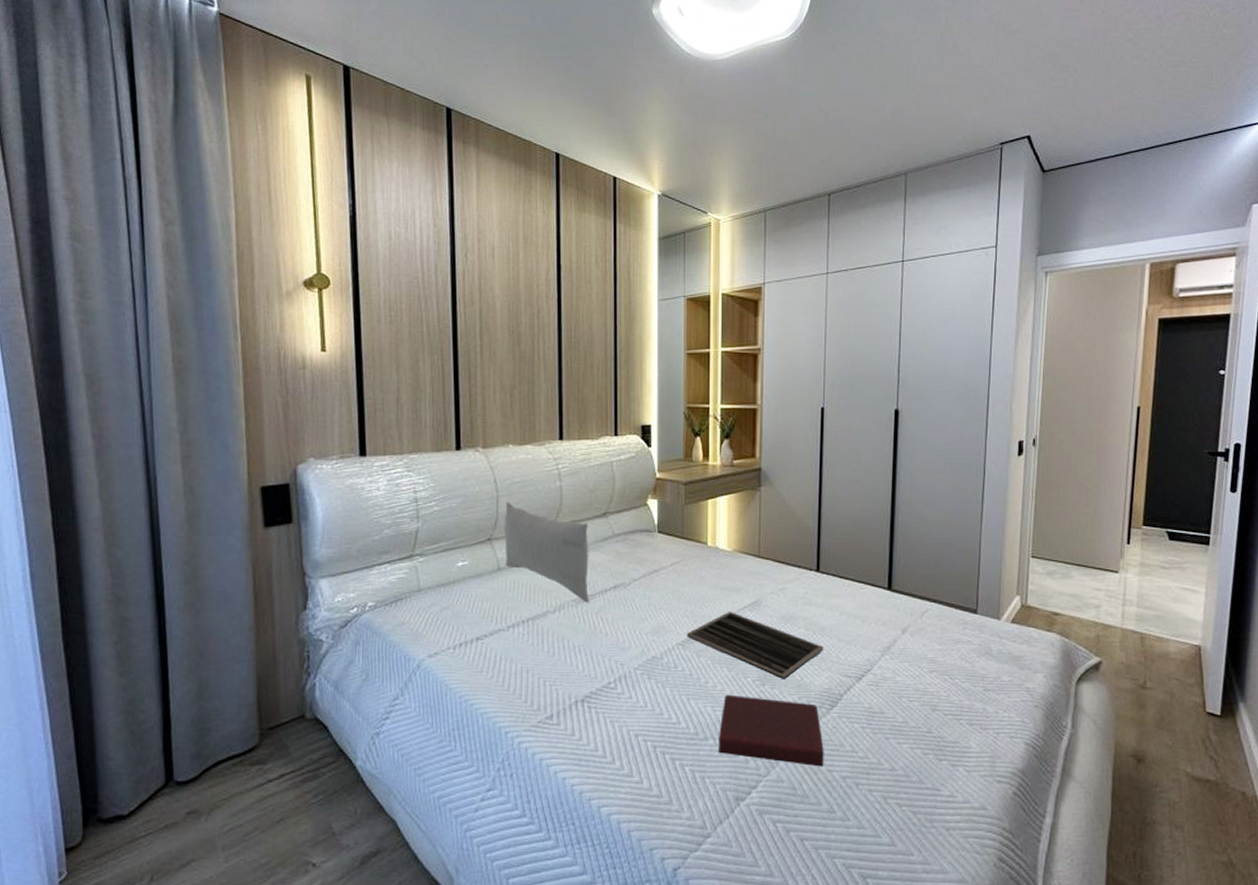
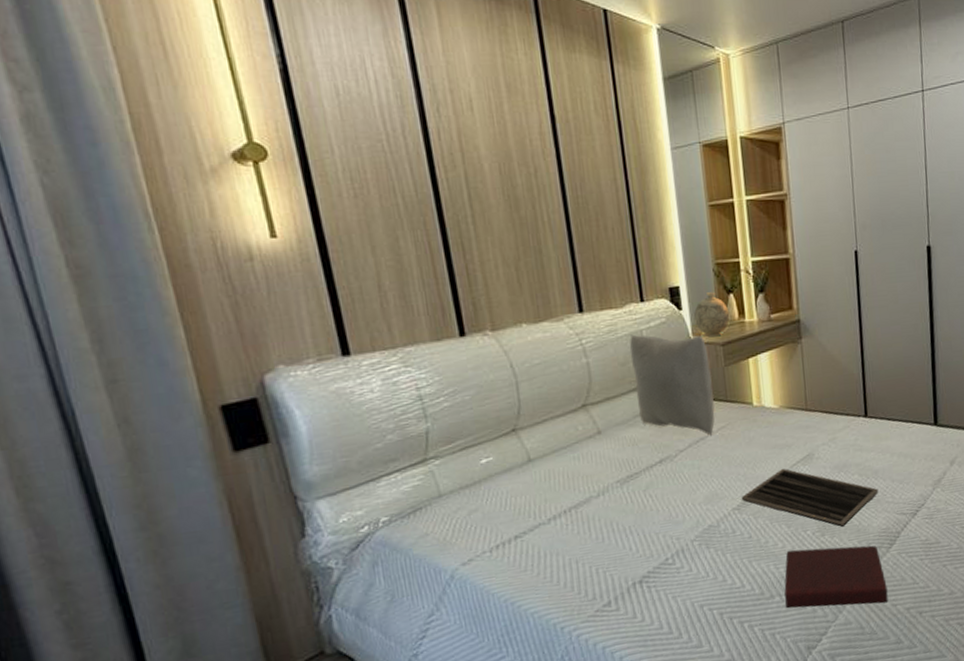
pillow: present [504,502,590,603] -> none [527,386,636,482]
pillow: none [599,465,671,569] -> present [629,334,715,436]
decorative vase: none [662,433,695,476] -> present [694,292,730,337]

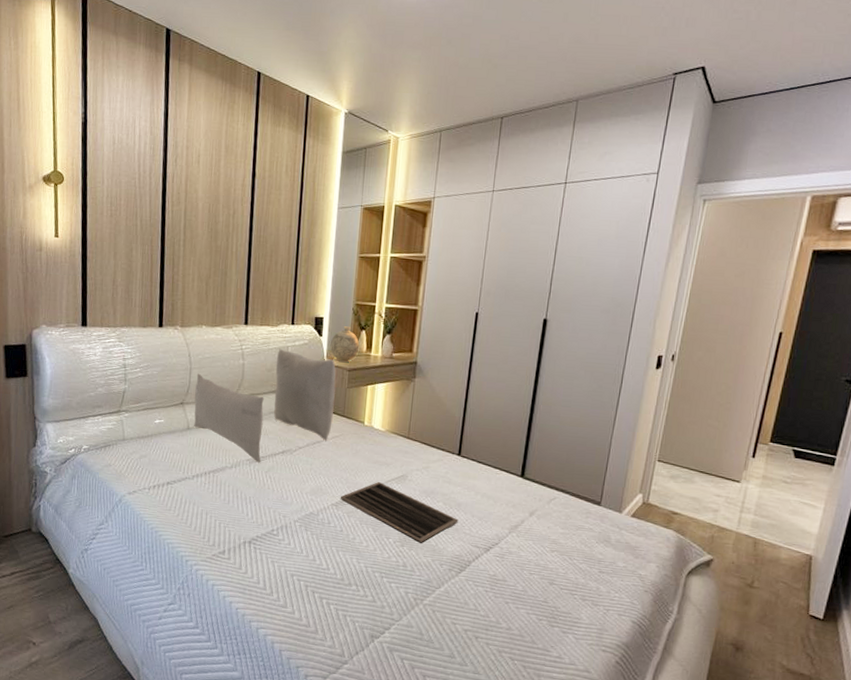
pillow: none [527,386,636,482] -> present [194,373,264,463]
book: present [784,545,888,608] -> none [360,550,451,619]

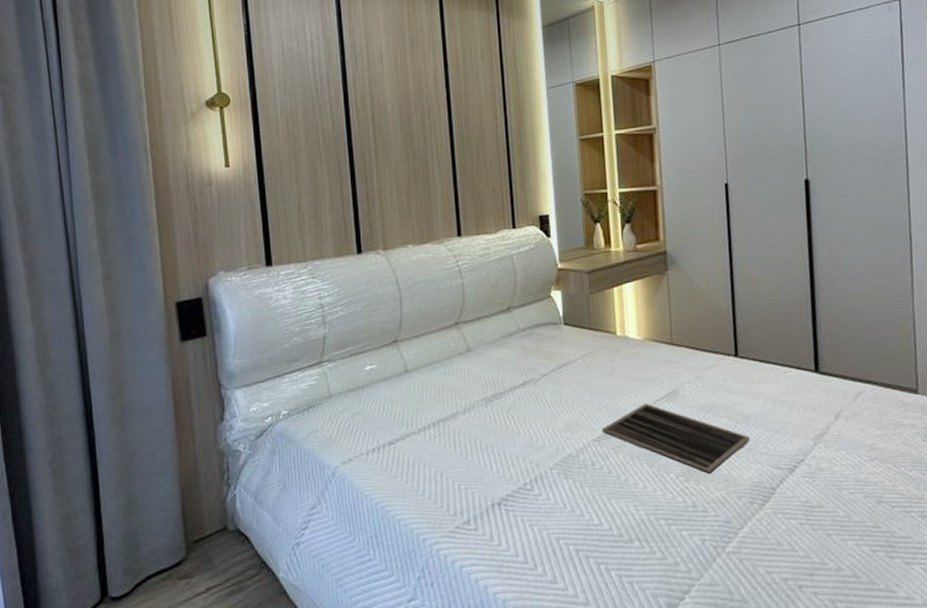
pillow: present [194,373,264,463] -> none [408,302,500,401]
pillow: present [274,348,336,441] -> none [500,258,578,362]
decorative vase: present [330,326,360,363] -> none [562,221,596,265]

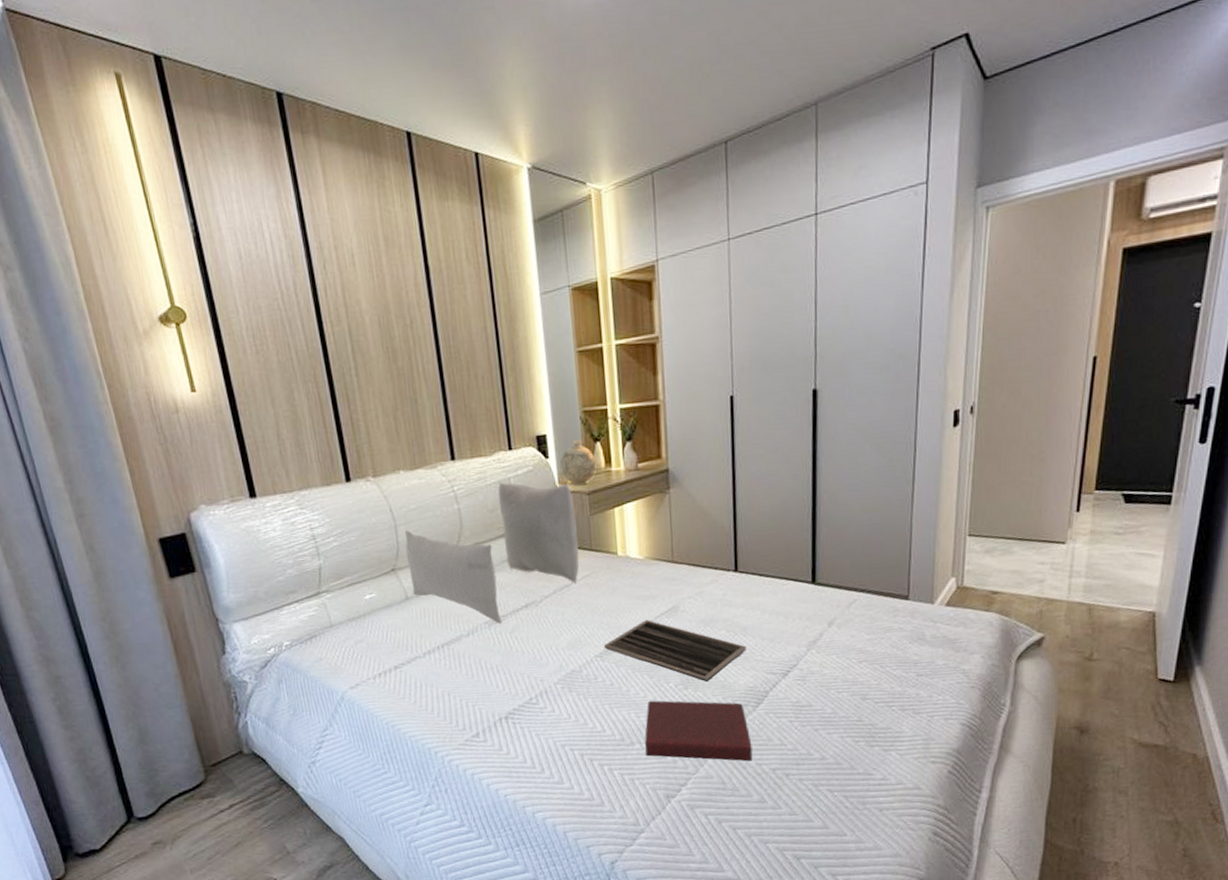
pillow: none [408,302,500,401] -> present [404,530,502,624]
pillow: none [500,258,578,362] -> present [498,482,580,583]
decorative vase: none [562,221,596,265] -> present [560,440,597,486]
book: none [644,492,762,568] -> present [645,700,753,762]

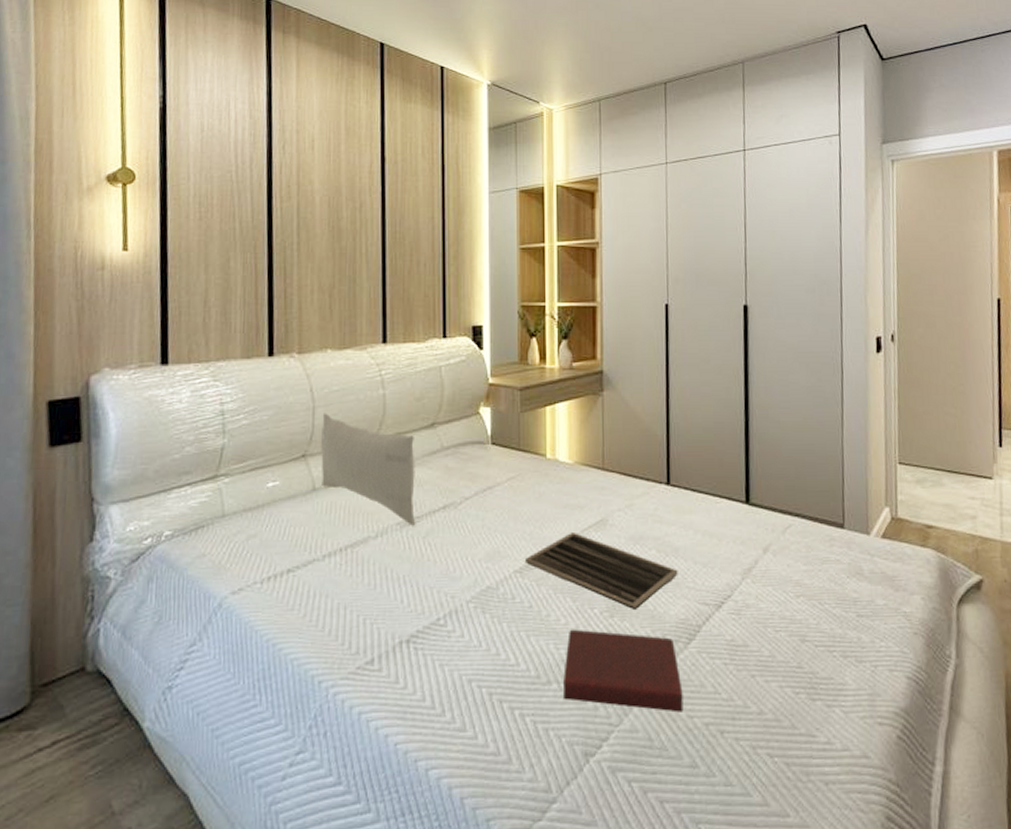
pillow: present [498,482,580,583] -> none [426,370,506,485]
decorative vase: present [560,440,597,486] -> none [495,334,531,381]

